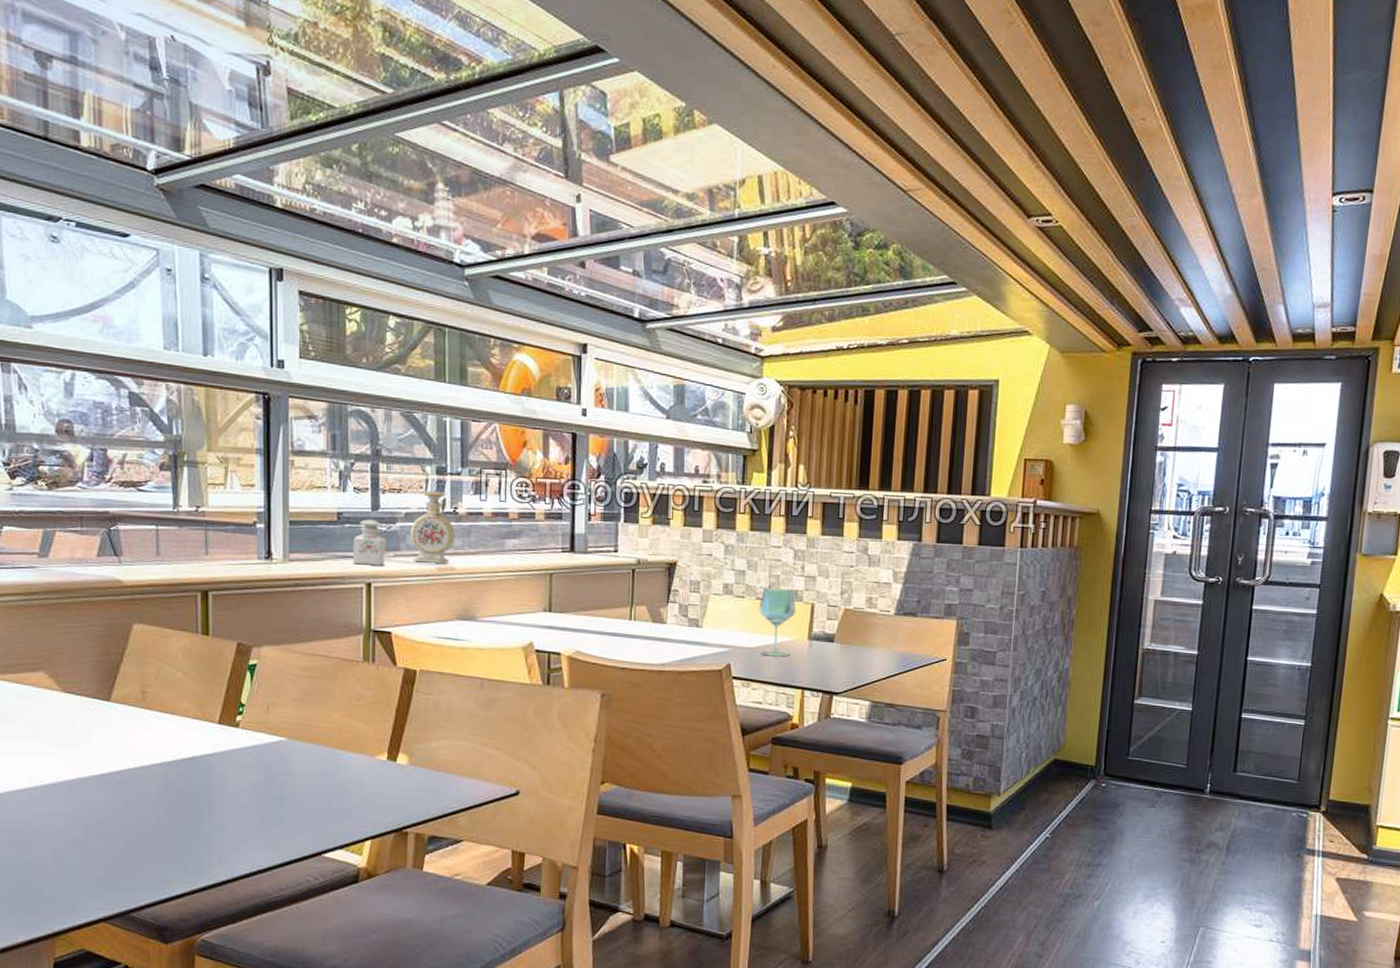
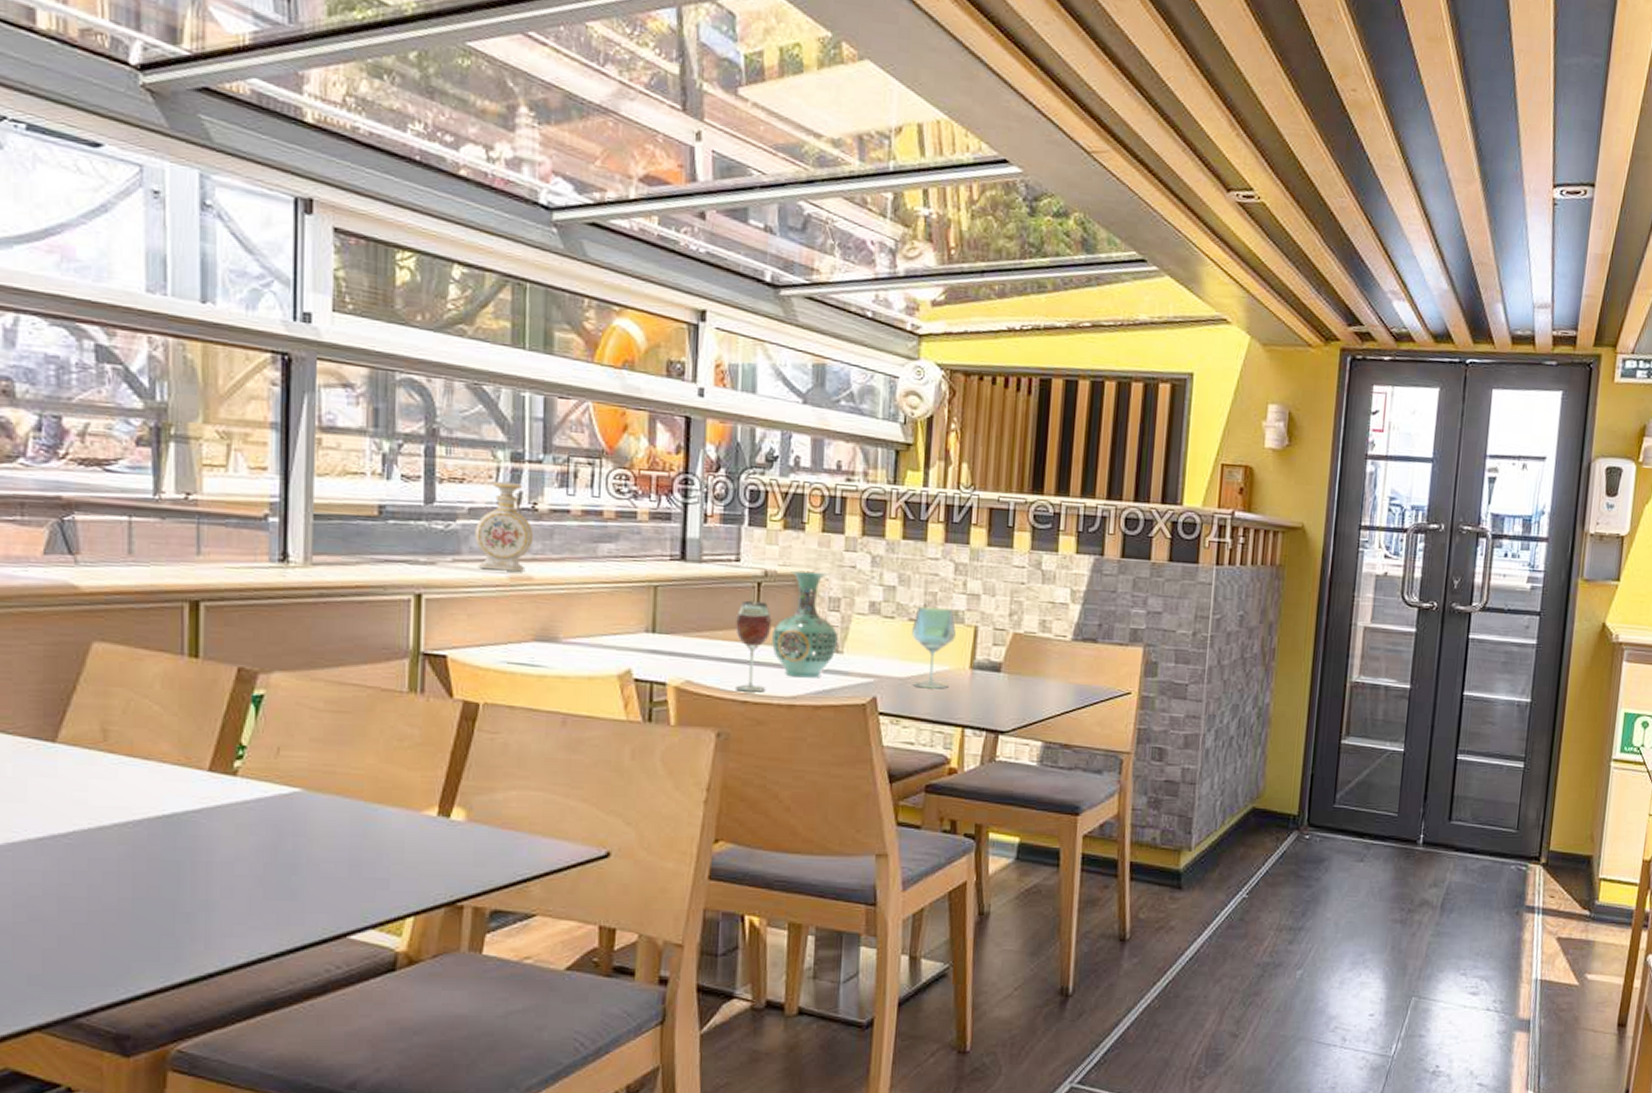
decorative bottle: present [353,519,386,566] -> none [398,514,443,573]
wineglass: none [615,584,644,660] -> present [734,600,772,692]
vase: none [644,559,698,648] -> present [771,570,838,678]

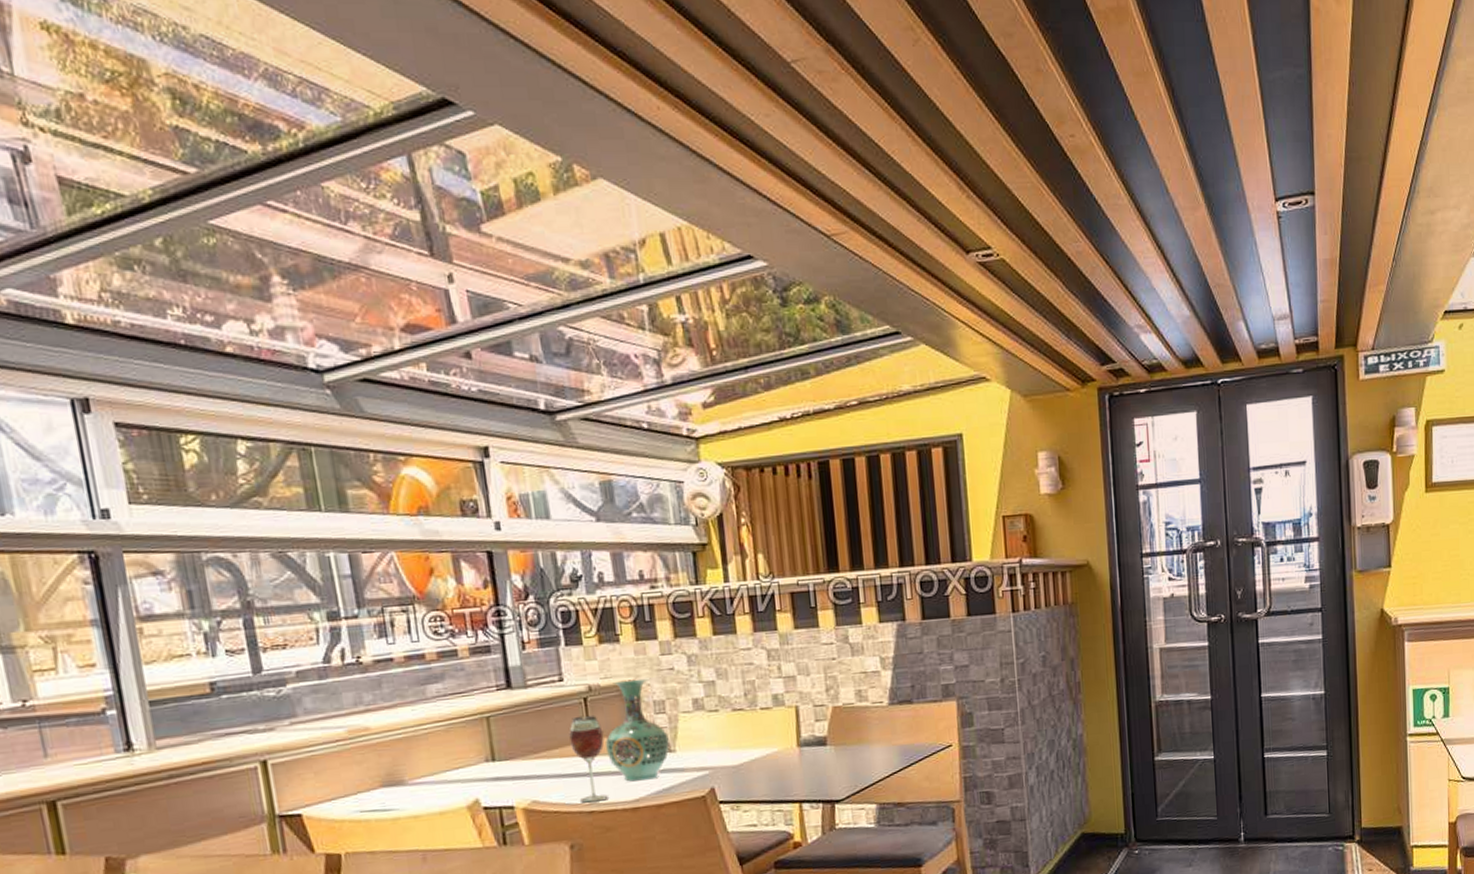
decorative bottle: present [475,481,534,572] -> none [305,640,364,728]
wine glass: present [912,606,957,689] -> none [736,693,780,773]

